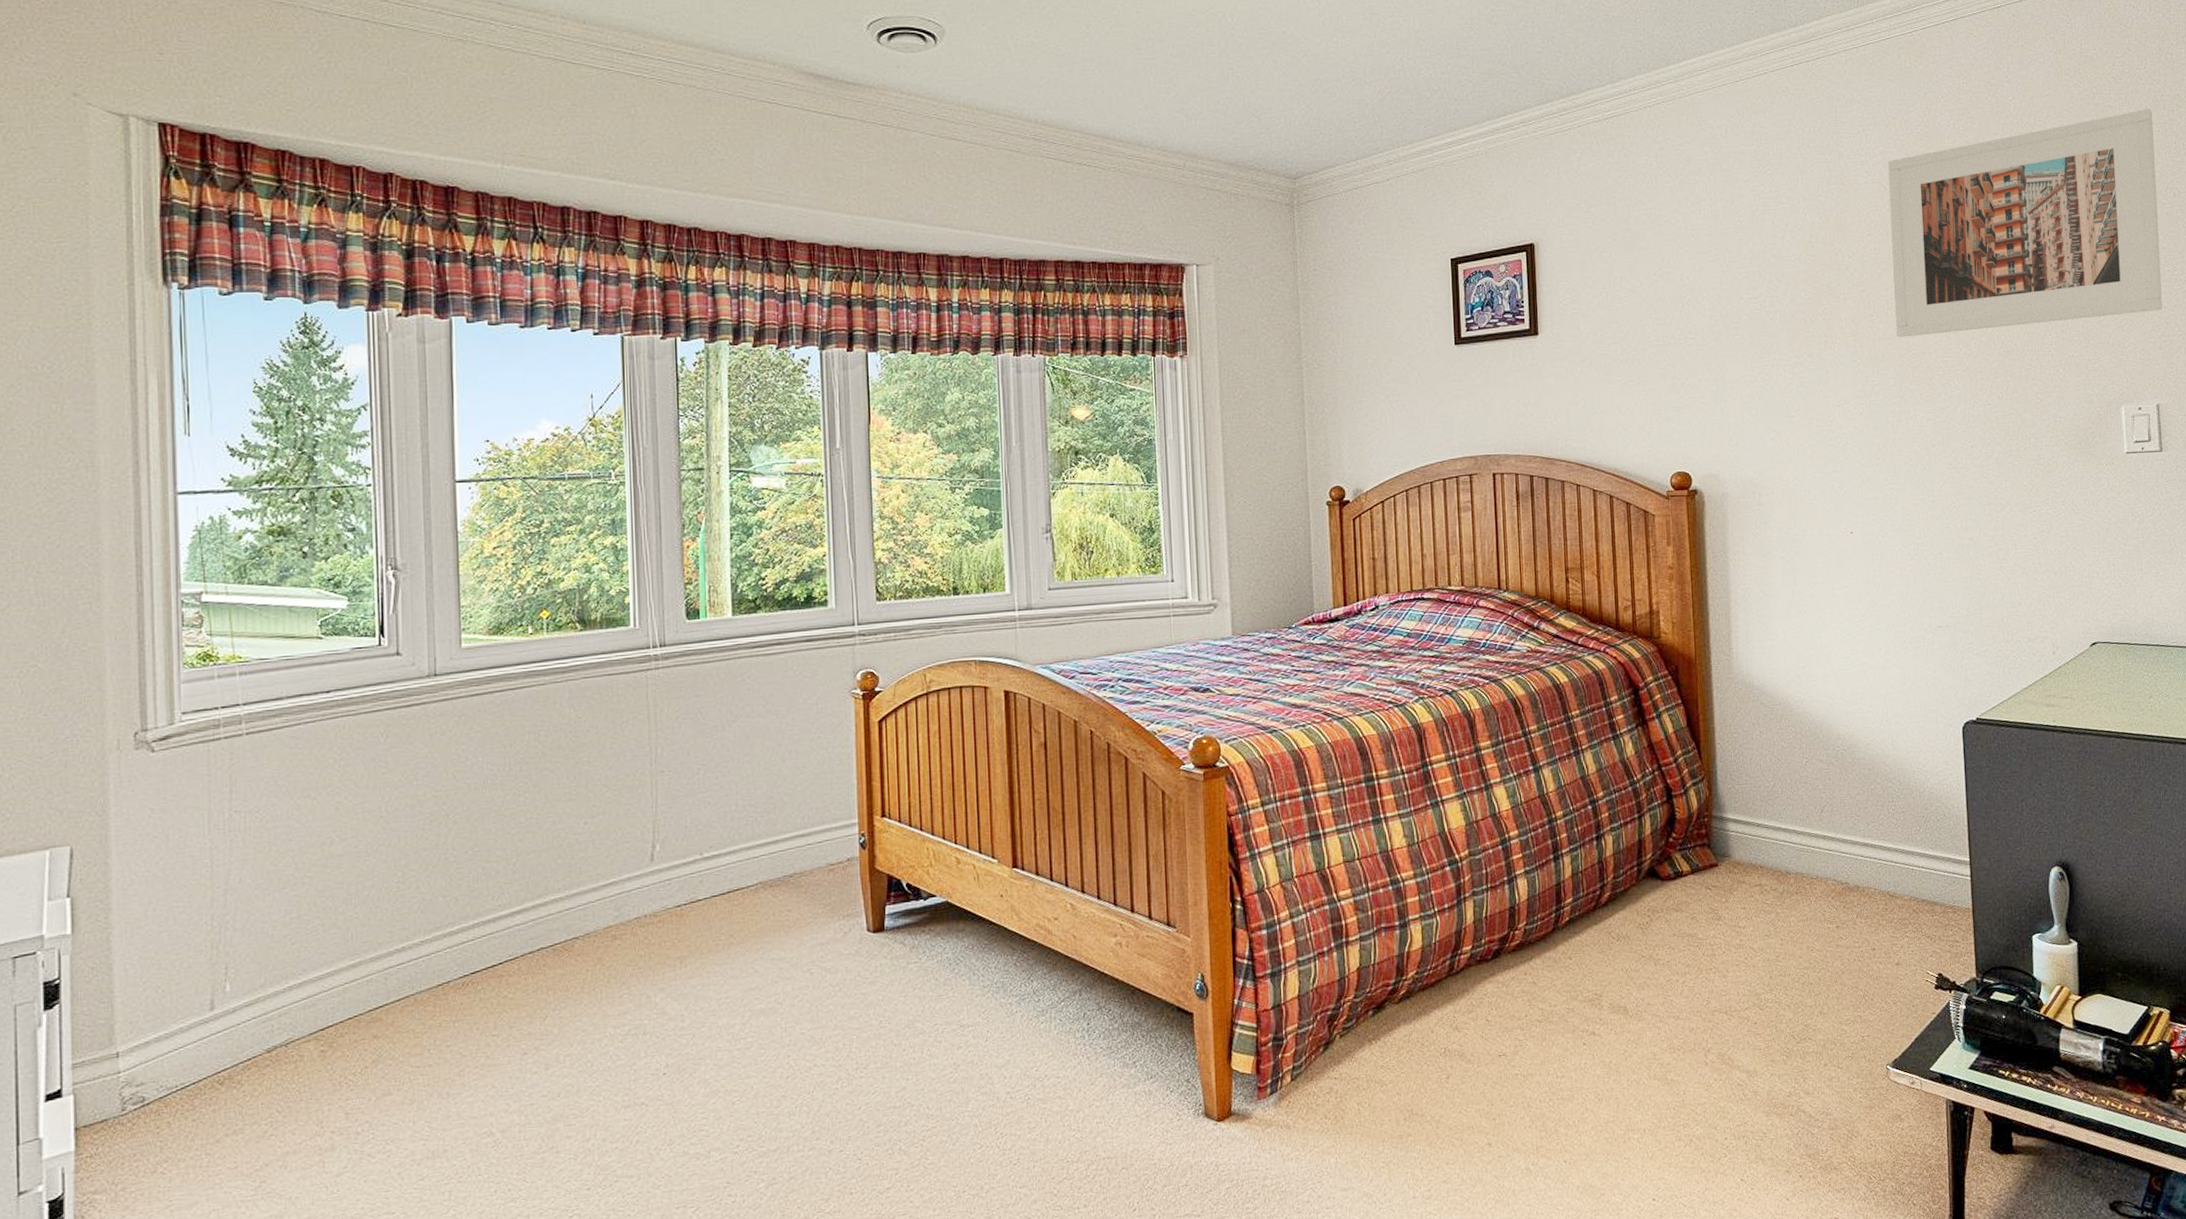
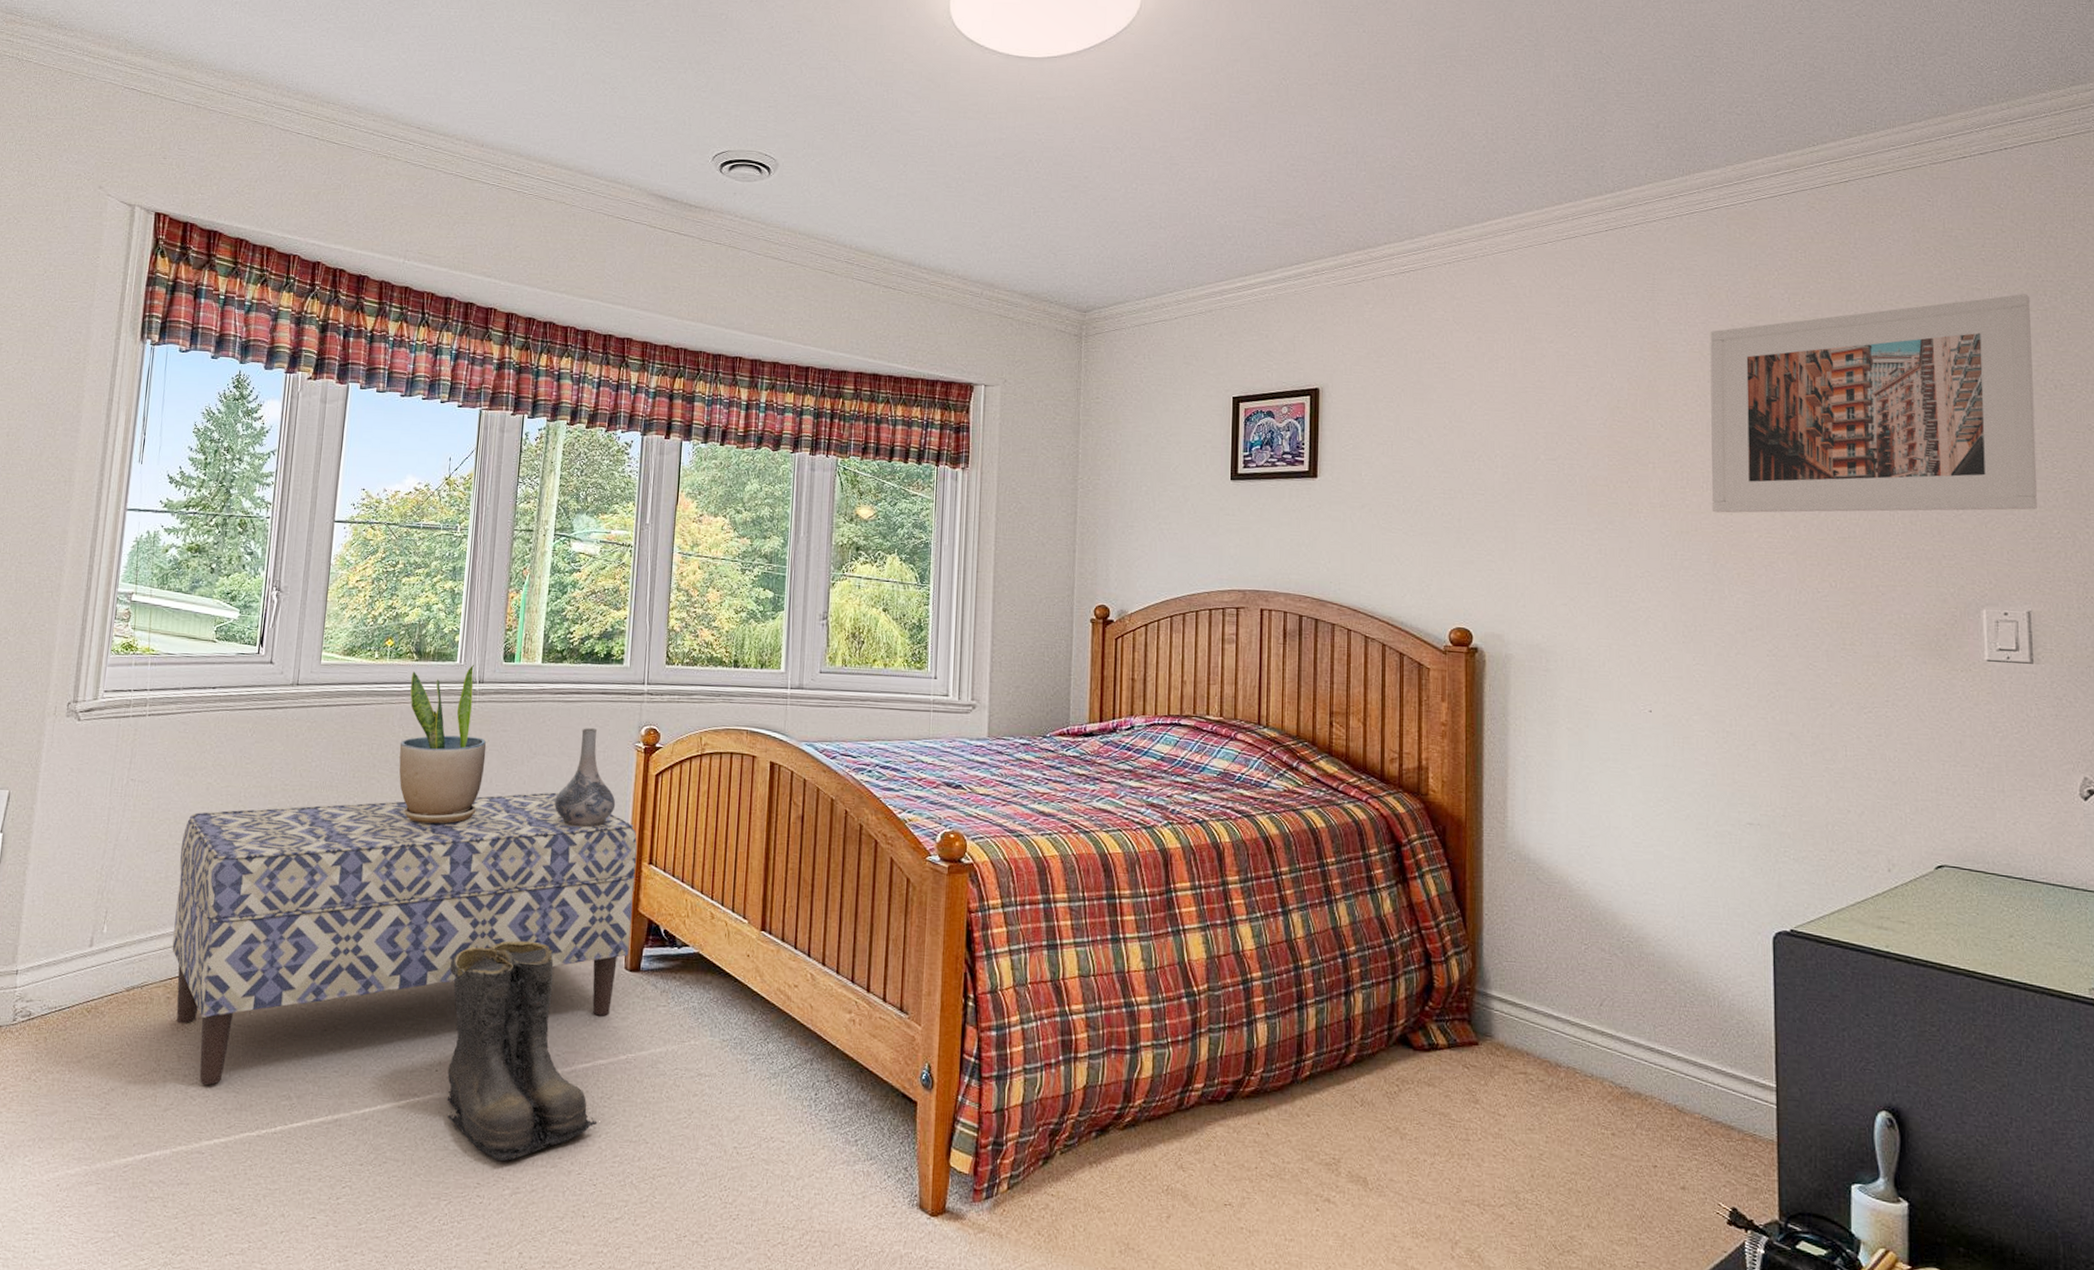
bench: none [312,755,870,1138] -> present [172,792,638,1085]
potted plant: none [573,626,679,811] -> present [399,664,487,824]
boots: none [666,918,856,1156] -> present [447,940,598,1162]
decorative vase: none [766,680,837,790] -> present [554,728,616,827]

